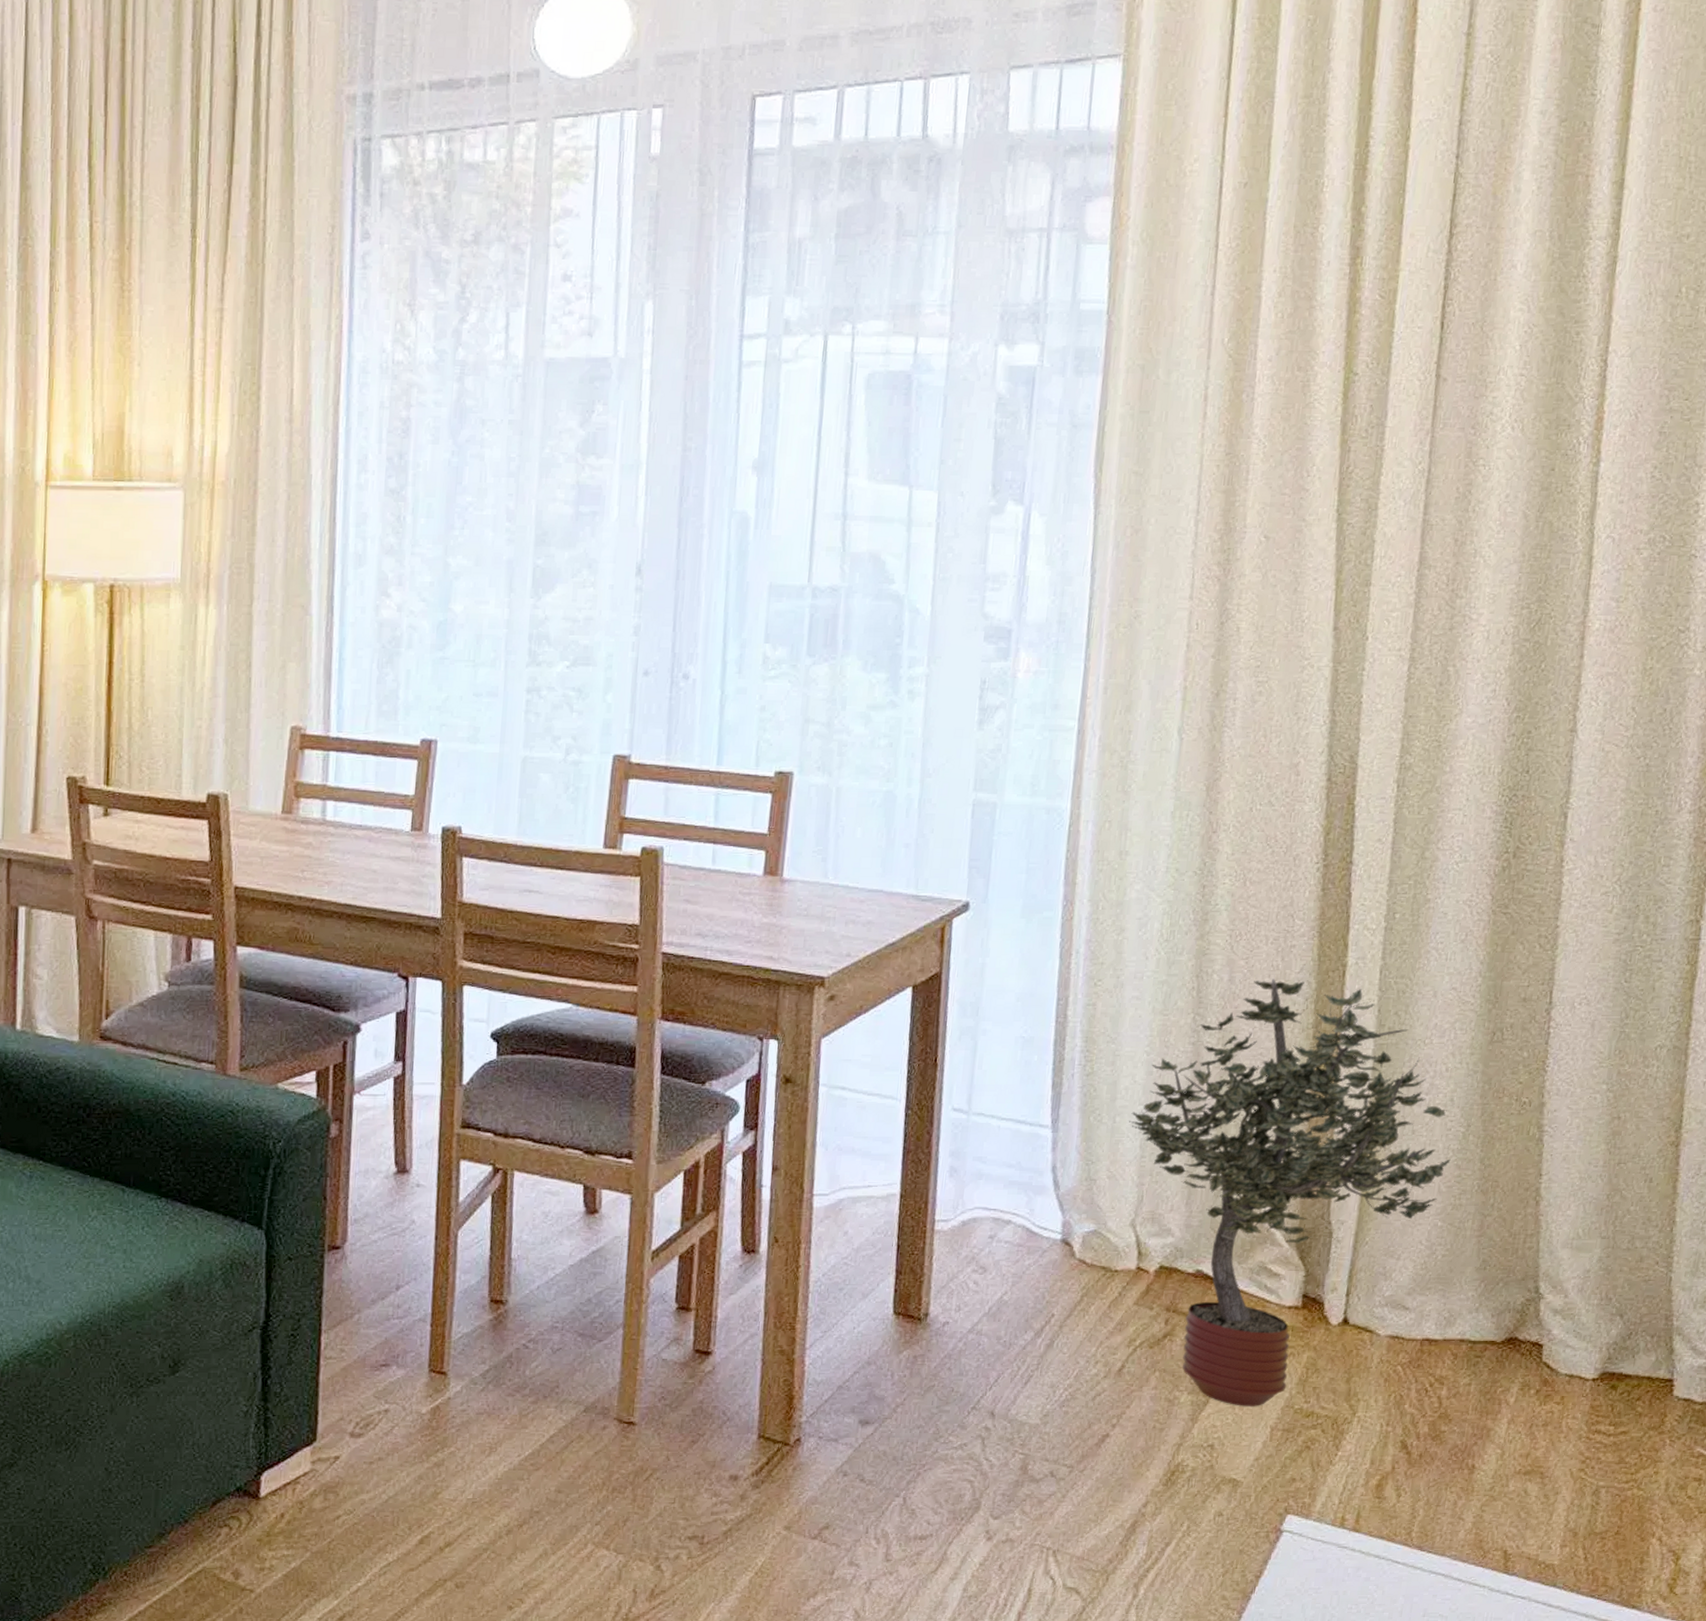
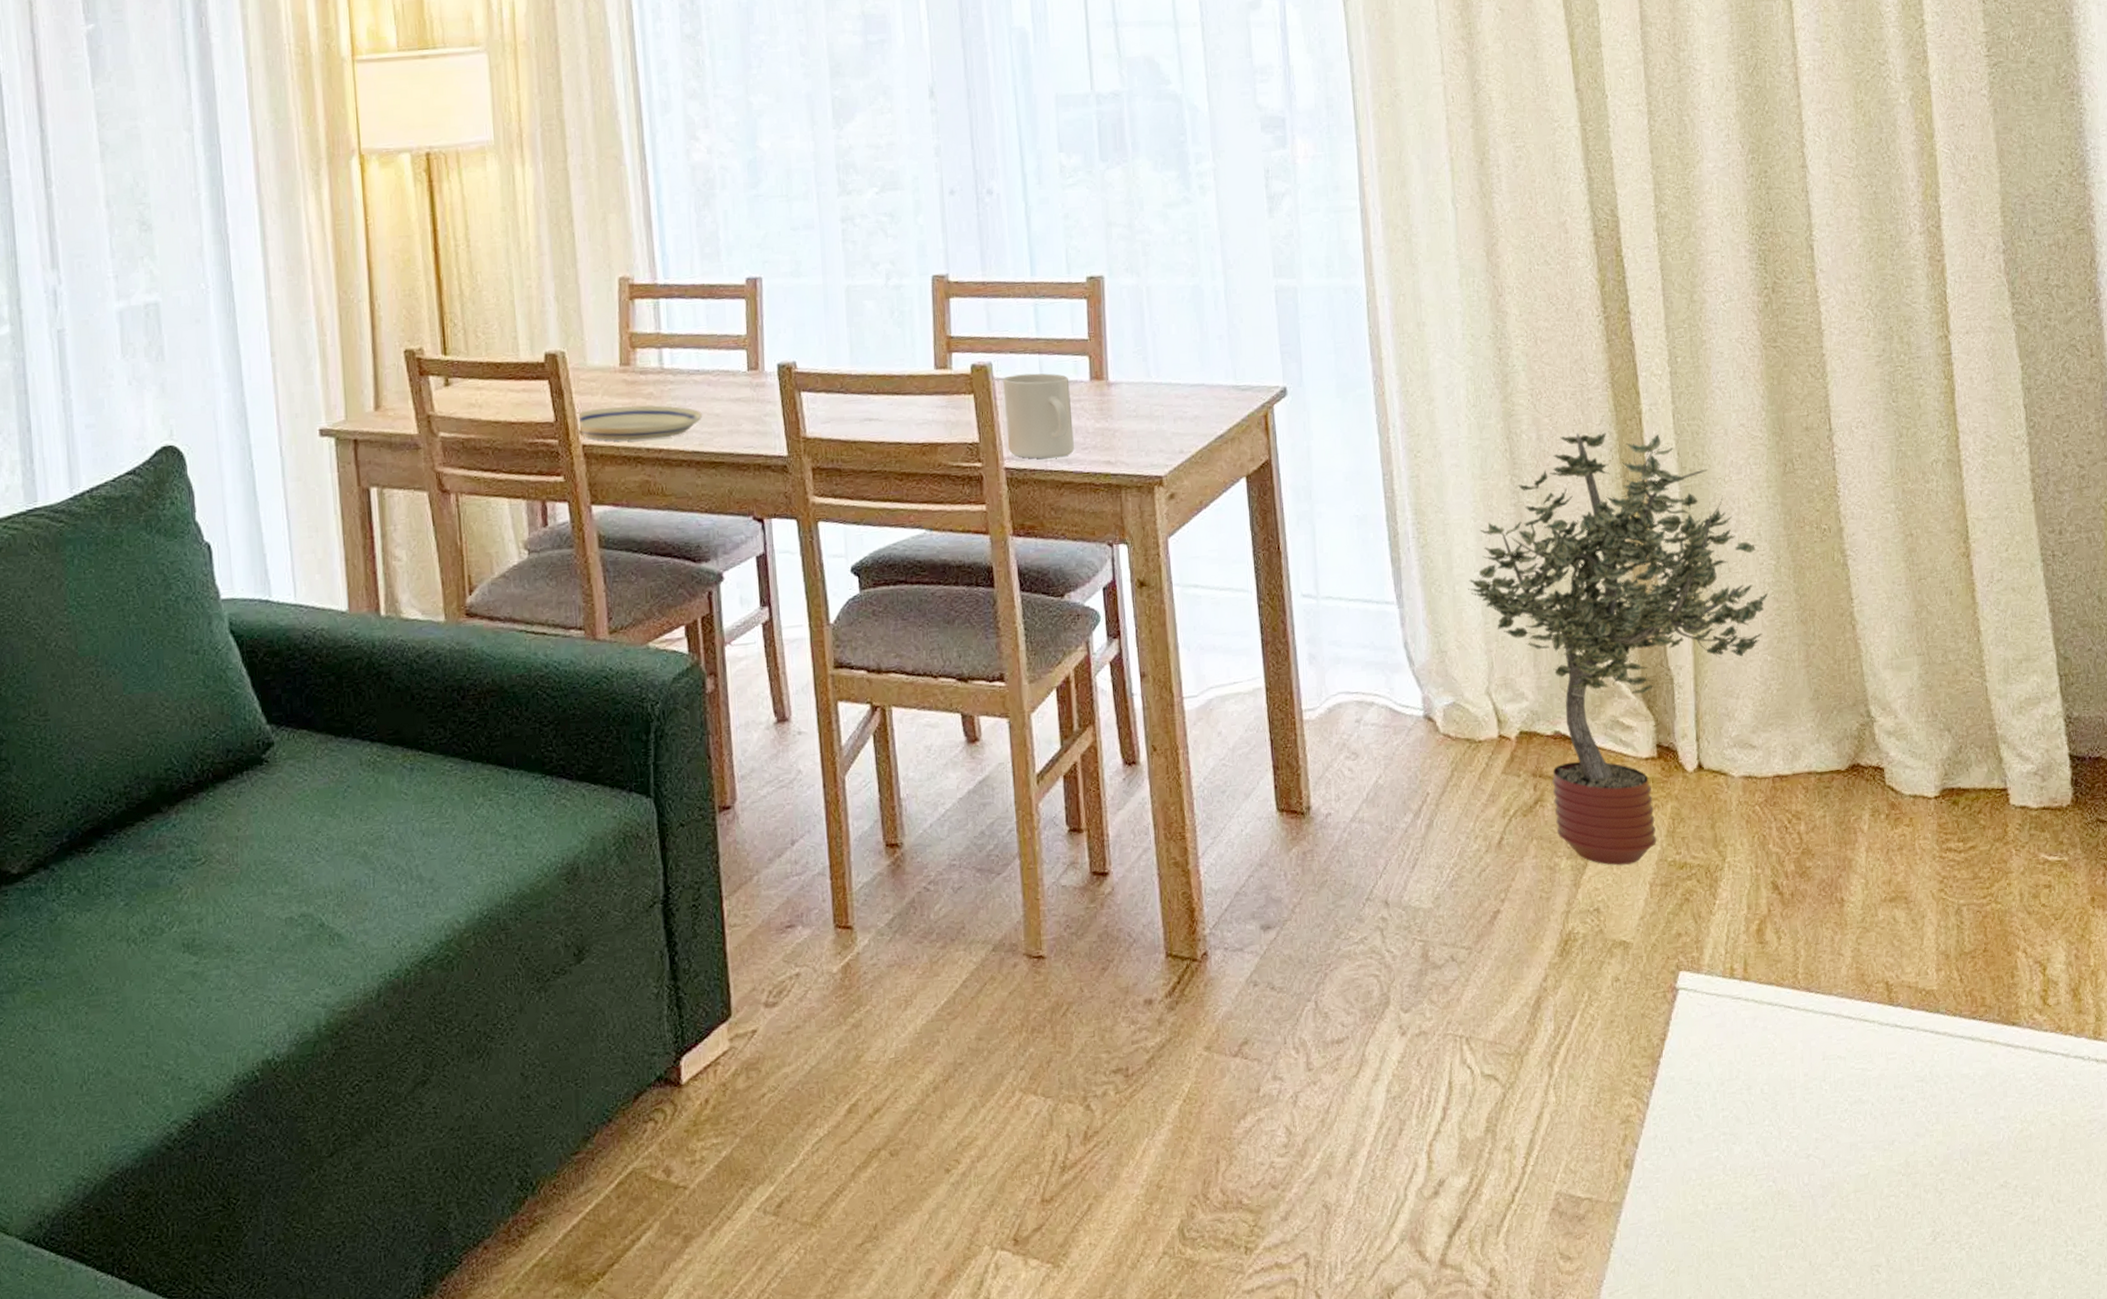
plate: none [231,853,359,888] -> present [577,405,702,441]
cup: none [669,862,742,948] -> present [1003,373,1074,459]

